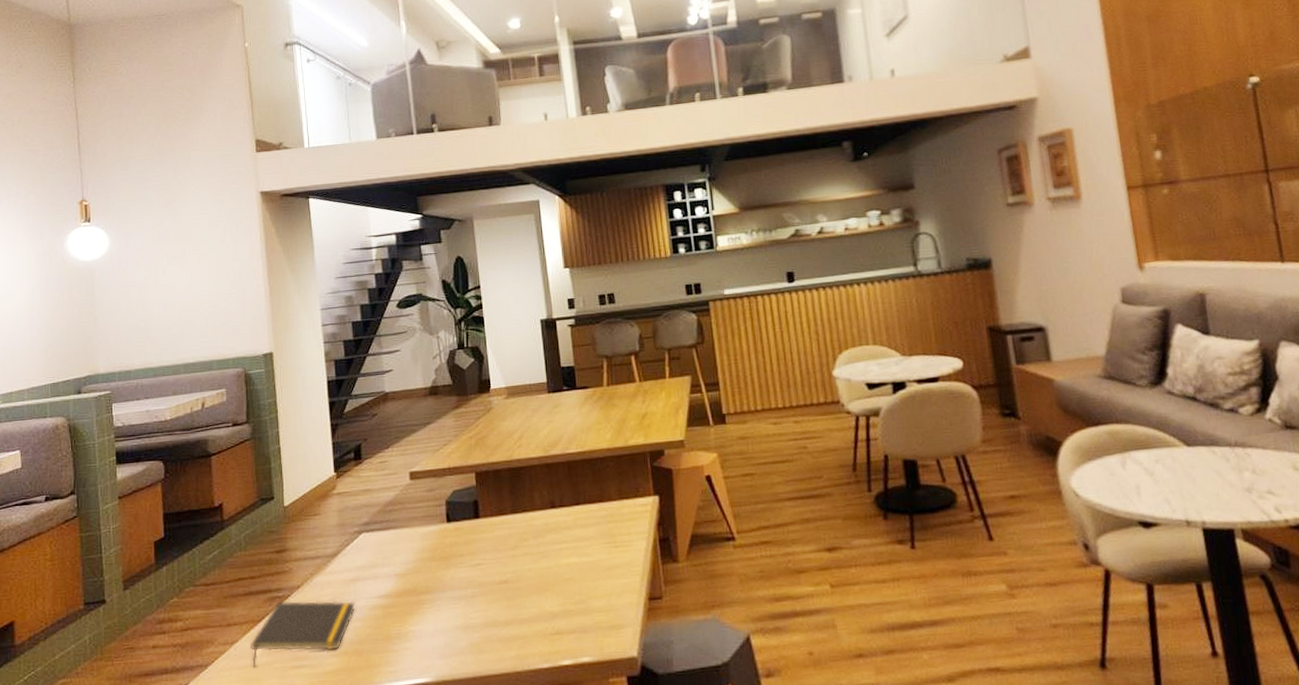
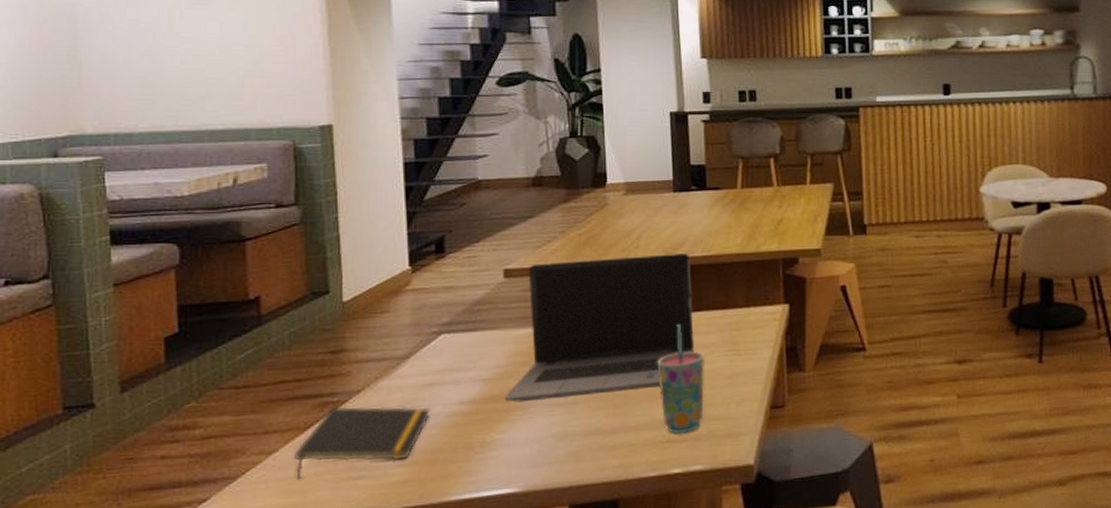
laptop computer: none [415,450,575,596] -> present [505,254,694,402]
cup: none [543,518,588,626] -> present [657,324,704,434]

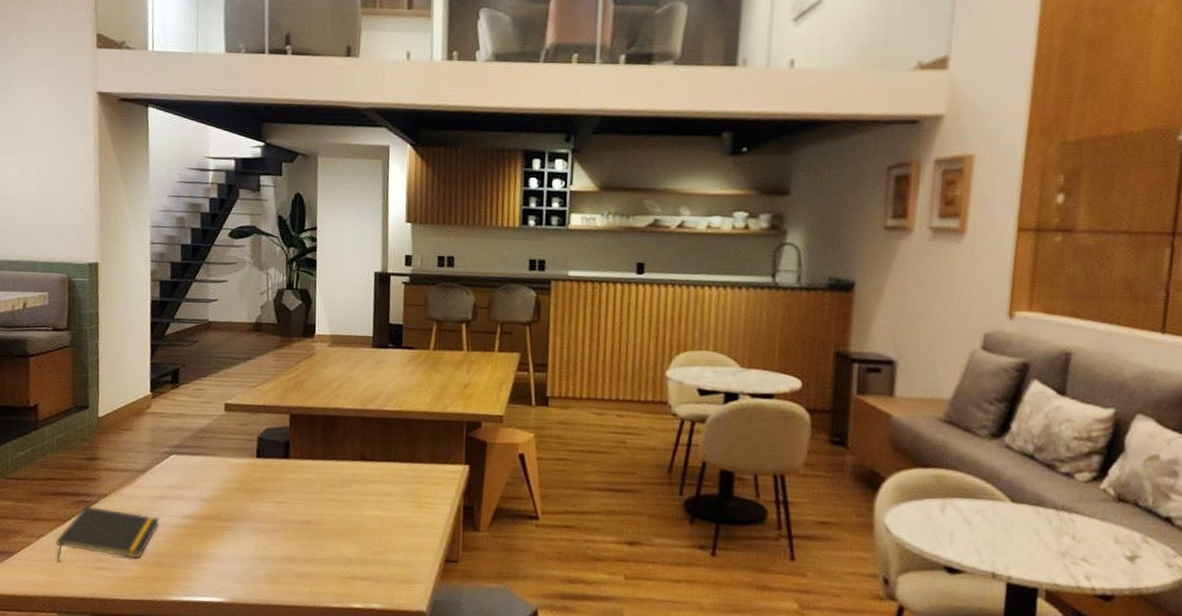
laptop computer: present [505,254,694,402] -> none [219,401,383,527]
cup: present [657,324,704,434] -> none [347,471,389,573]

